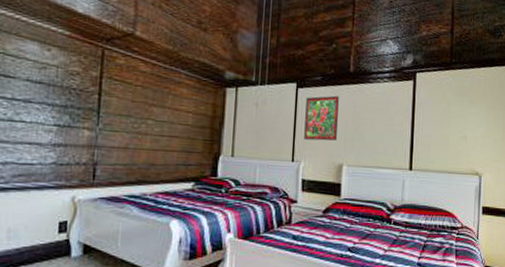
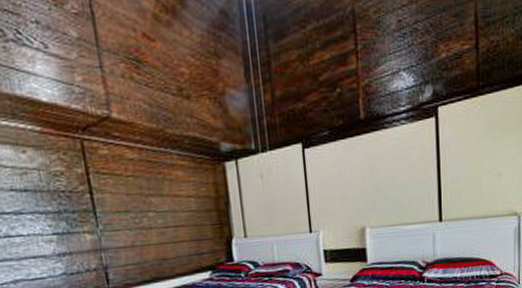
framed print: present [304,95,339,141] -> none [315,150,355,207]

